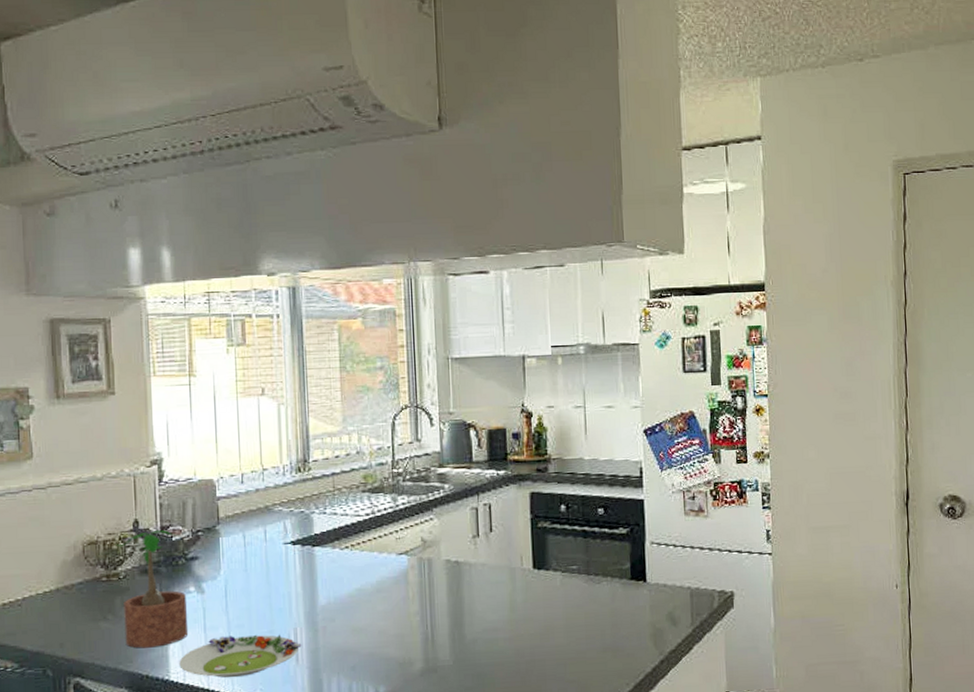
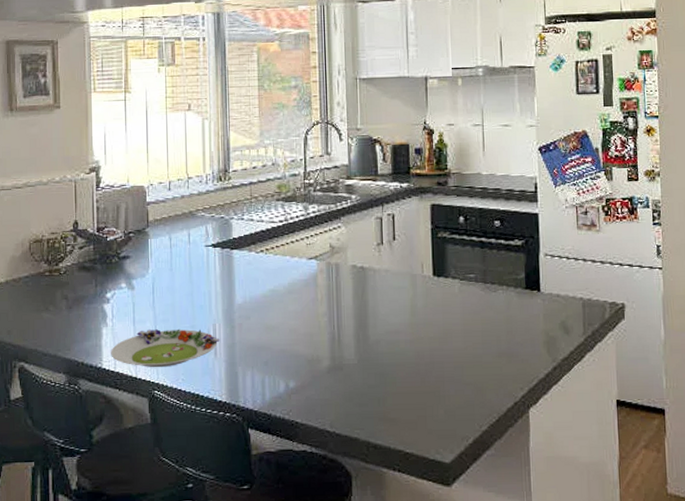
potted plant: present [114,529,189,648] -> none [57,230,120,338]

